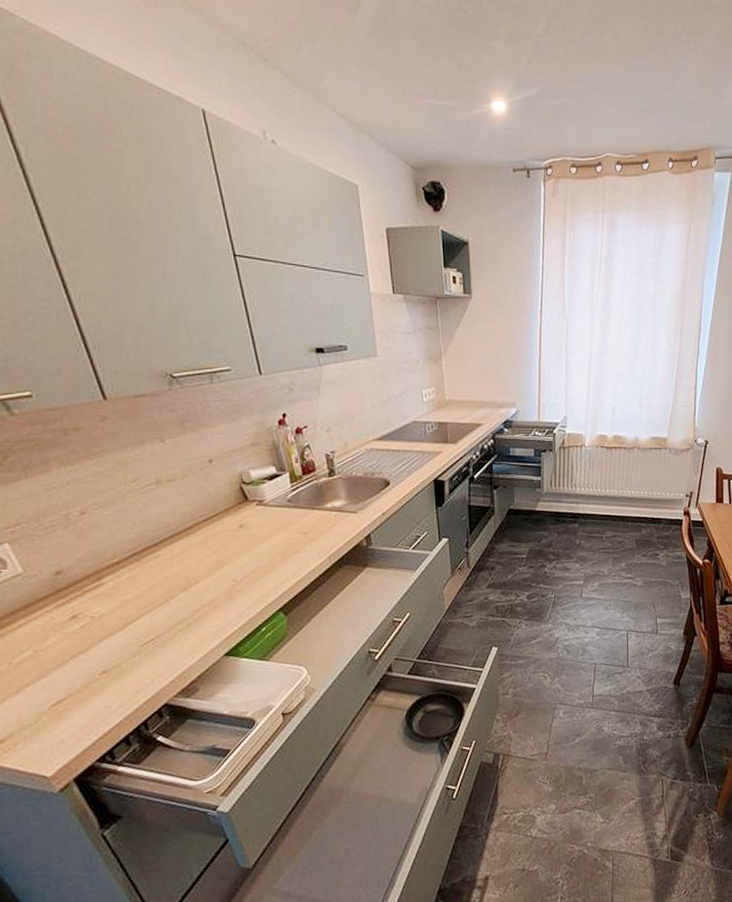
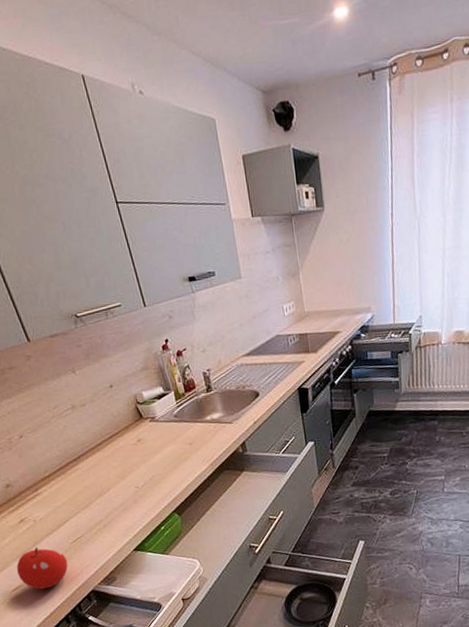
fruit: none [60,650,134,704] -> present [16,547,68,590]

